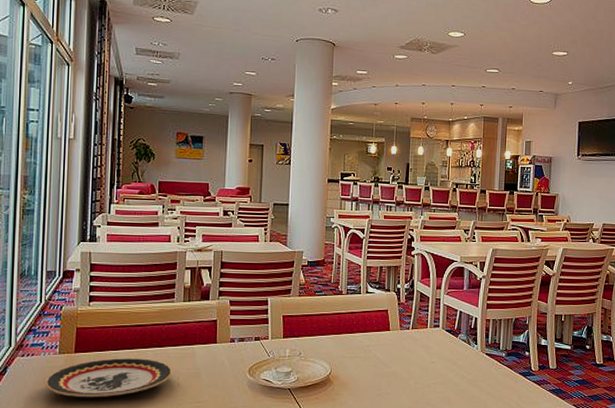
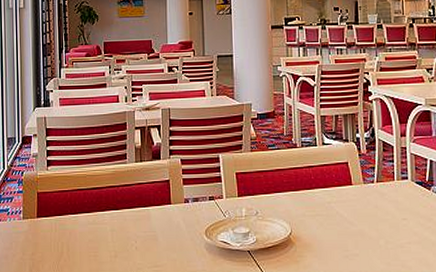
plate: present [44,358,173,397] -> none [12,222,131,262]

